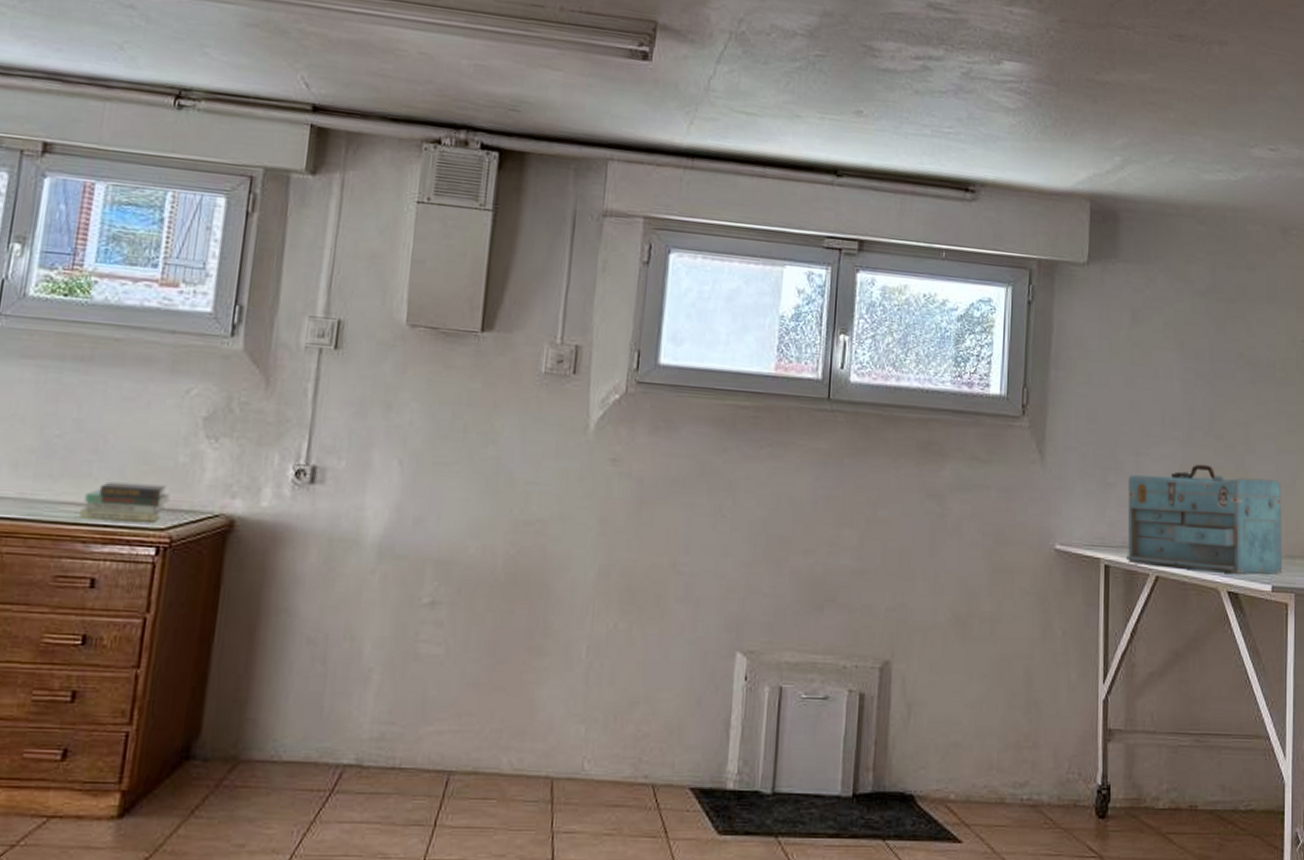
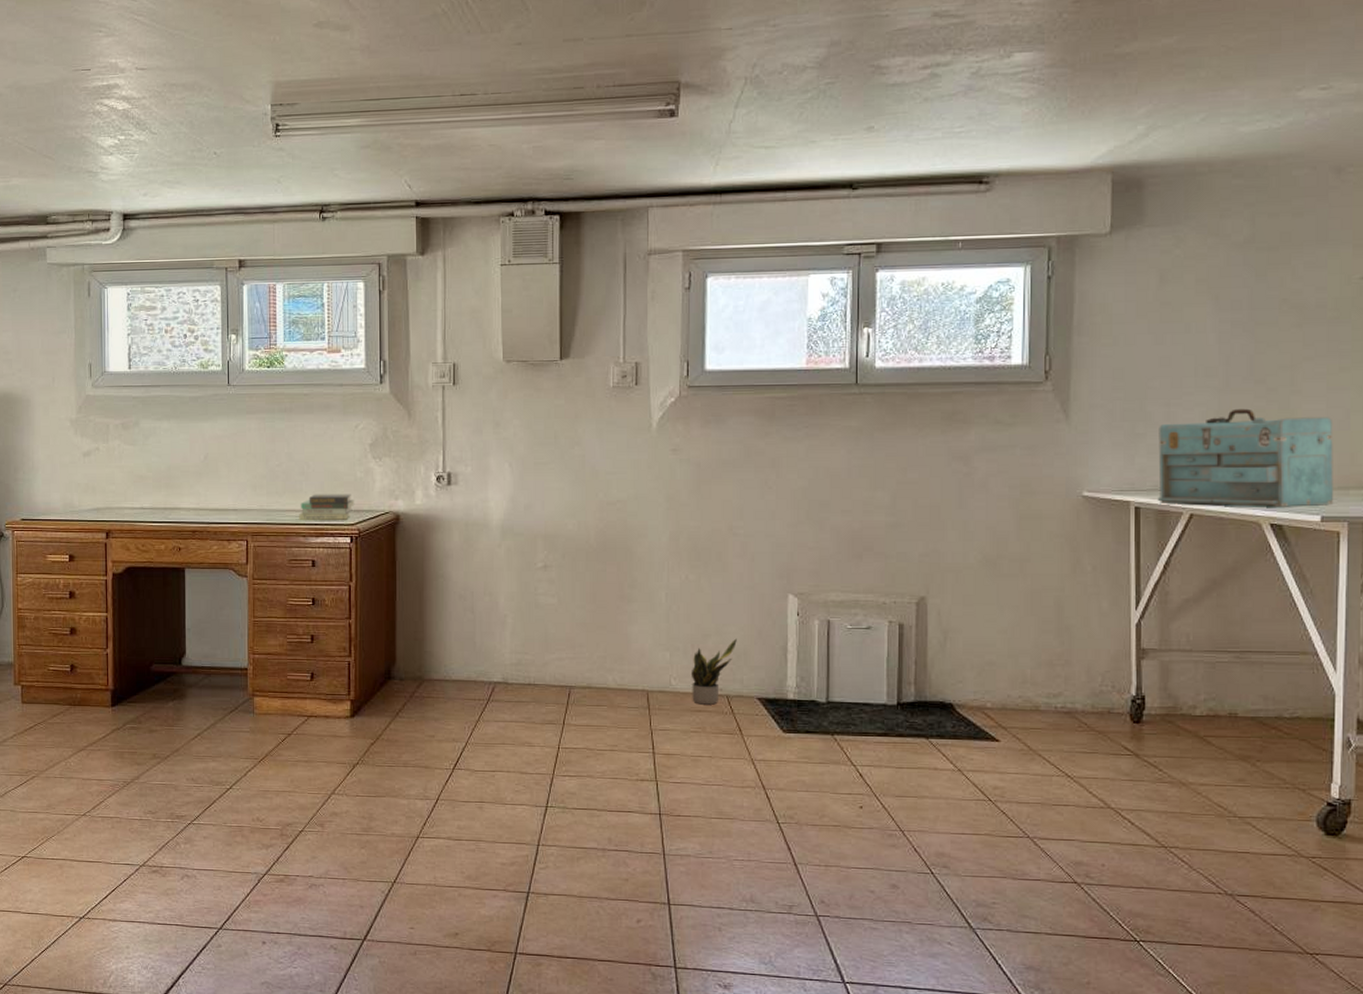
potted plant: none [608,708,671,797] -> present [690,638,737,705]

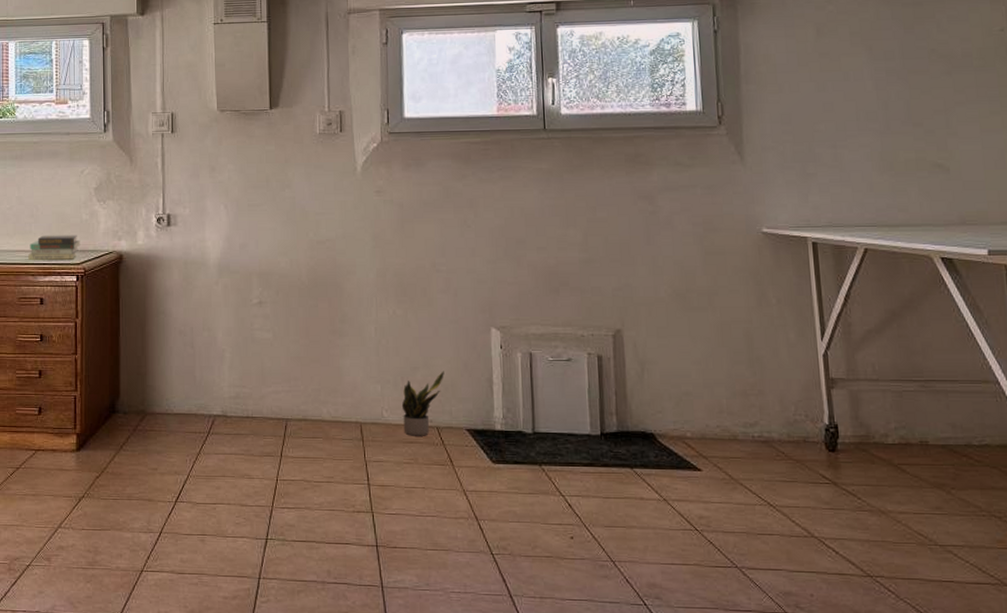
toolbox: present [1158,408,1334,507] -> none [828,149,999,242]

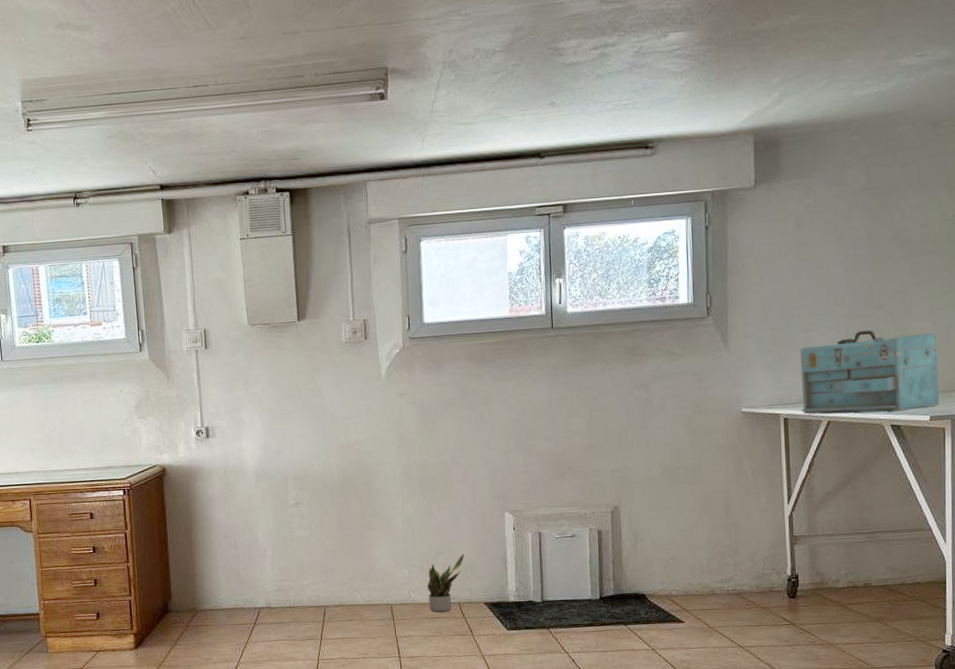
books: present [28,235,81,260] -> none [75,451,125,478]
toolbox: none [828,149,999,242] -> present [800,330,940,415]

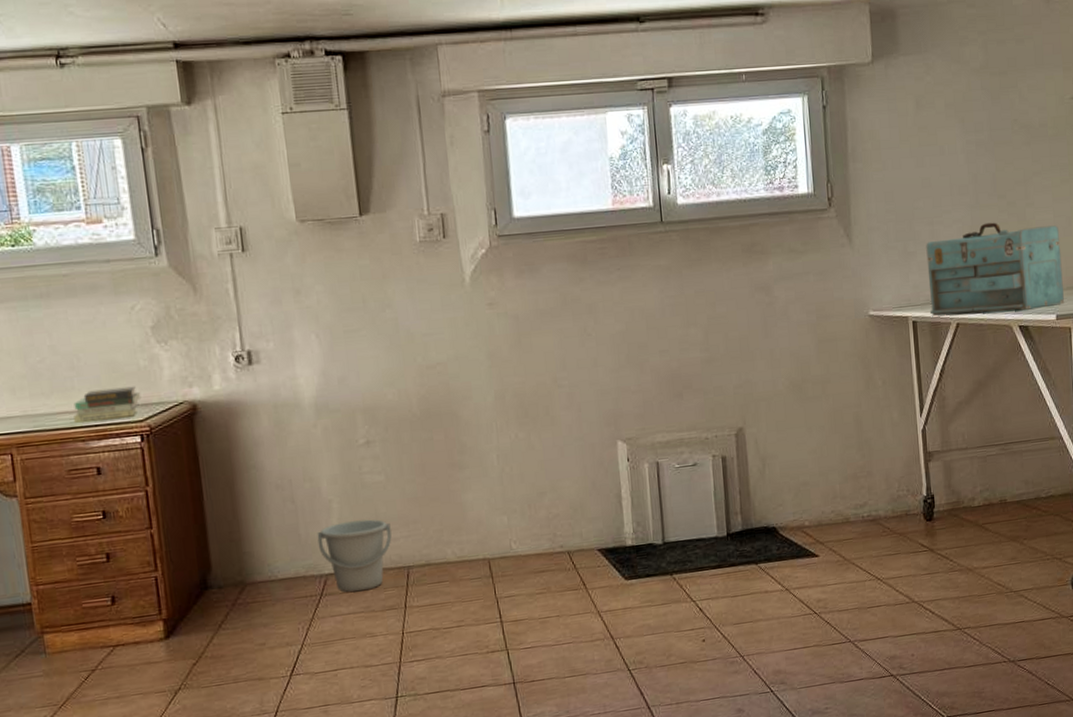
books: none [75,451,125,478] -> present [73,386,142,423]
bucket: none [253,566,313,624] -> present [317,519,392,593]
potted plant: present [427,553,464,612] -> none [530,492,572,565]

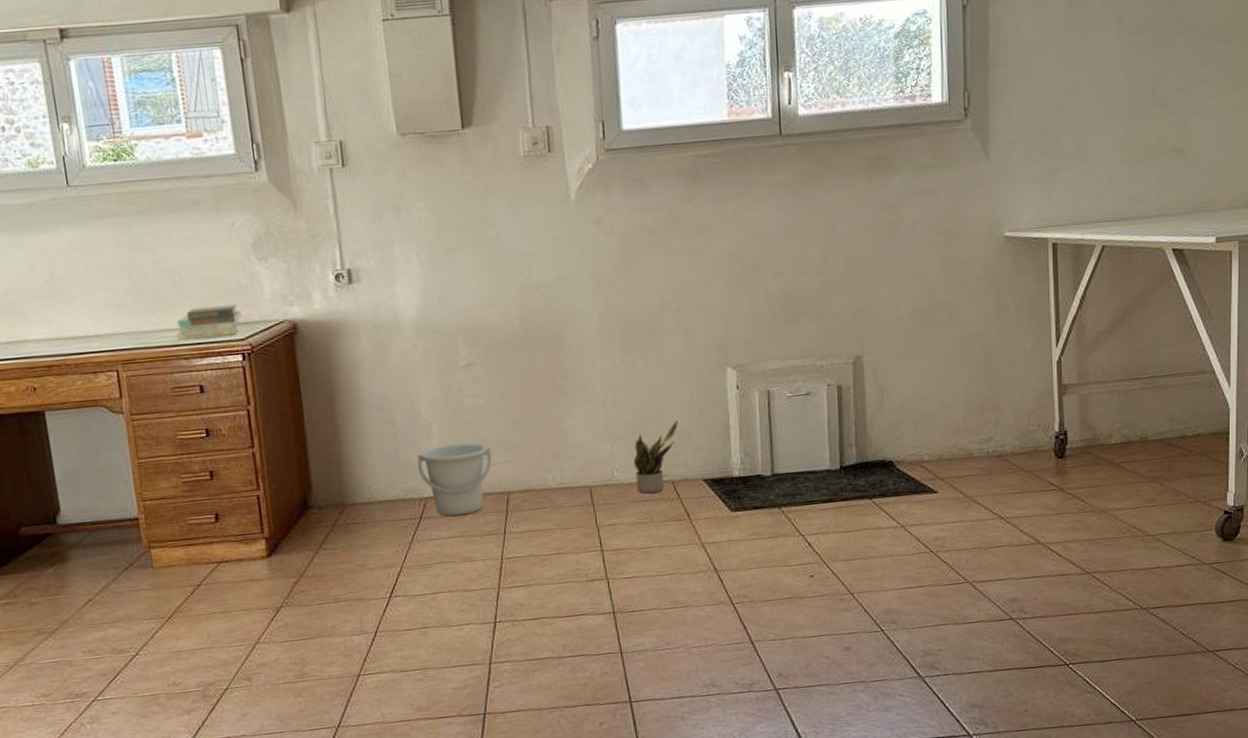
potted plant: none [530,492,572,565] -> present [633,420,678,494]
toolbox: present [926,222,1065,317] -> none [1072,134,1227,239]

